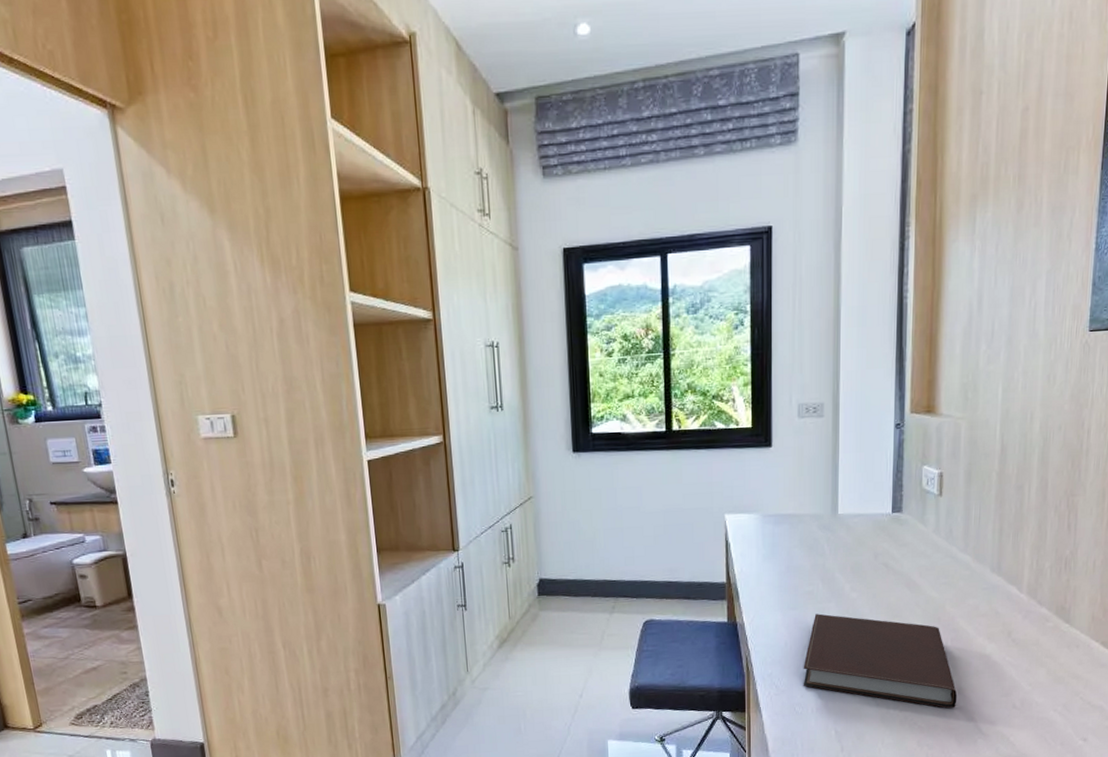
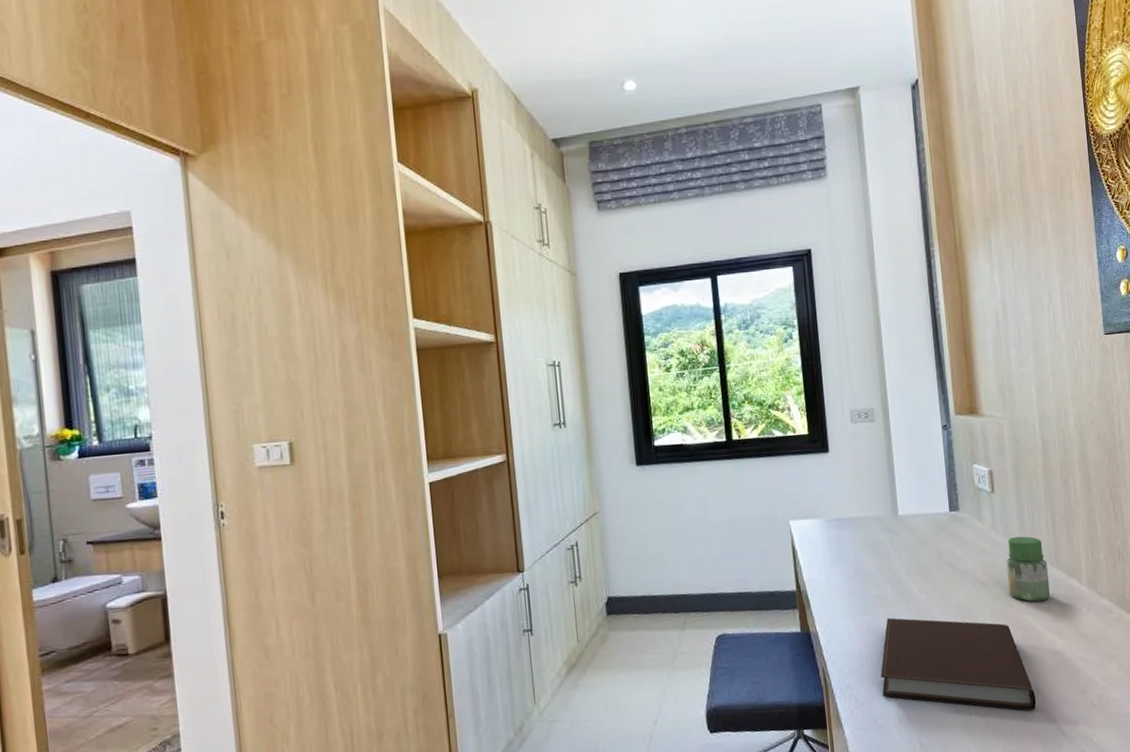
jar: none [944,541,989,606] -> present [1006,536,1051,602]

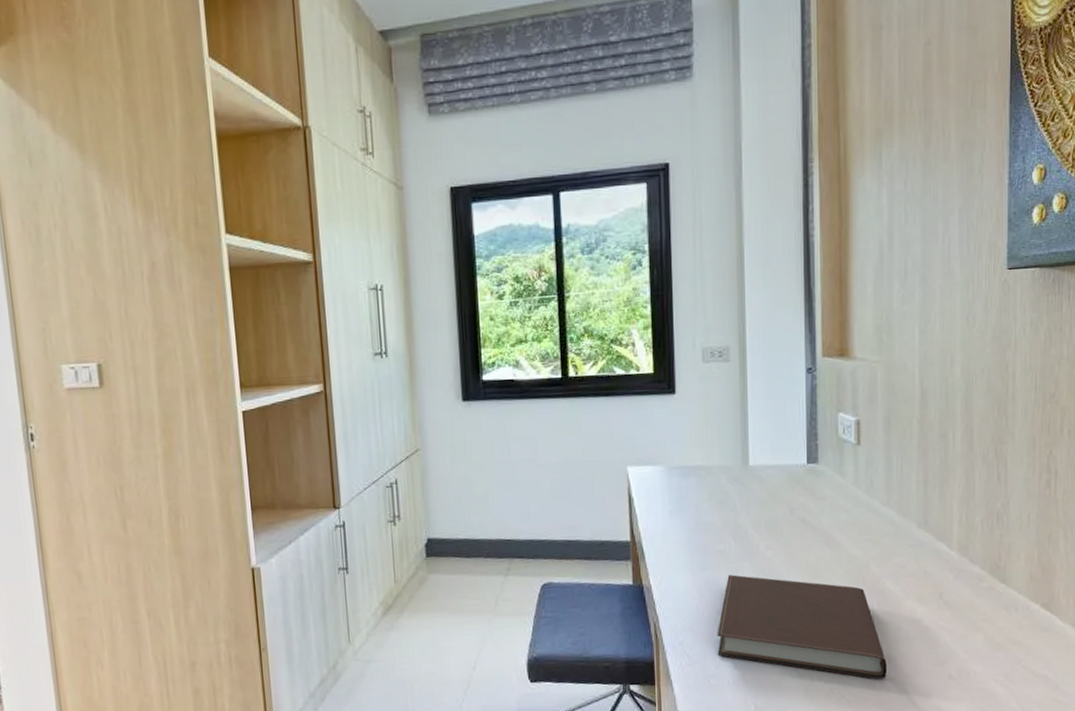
jar: present [1006,536,1051,602] -> none [867,494,914,565]

